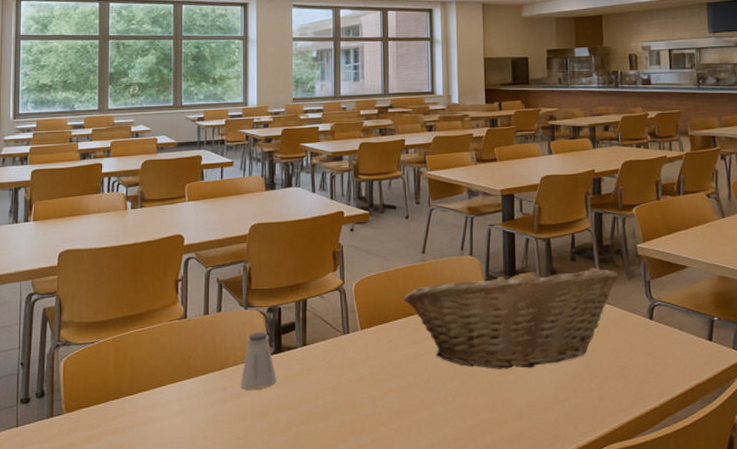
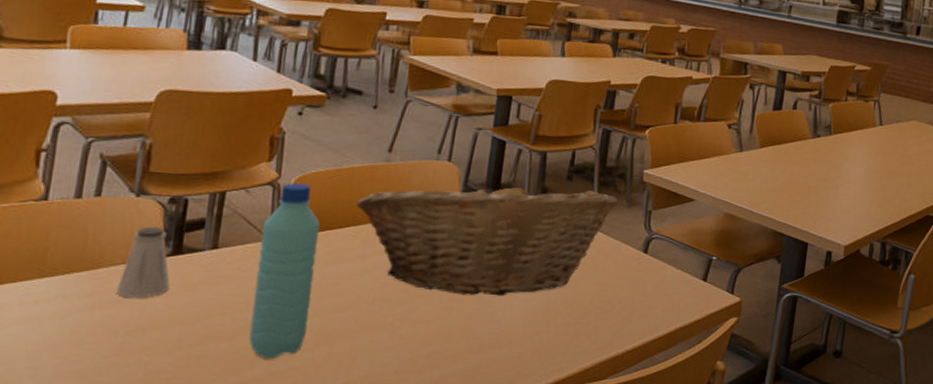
water bottle: none [336,287,381,434] -> present [249,183,320,359]

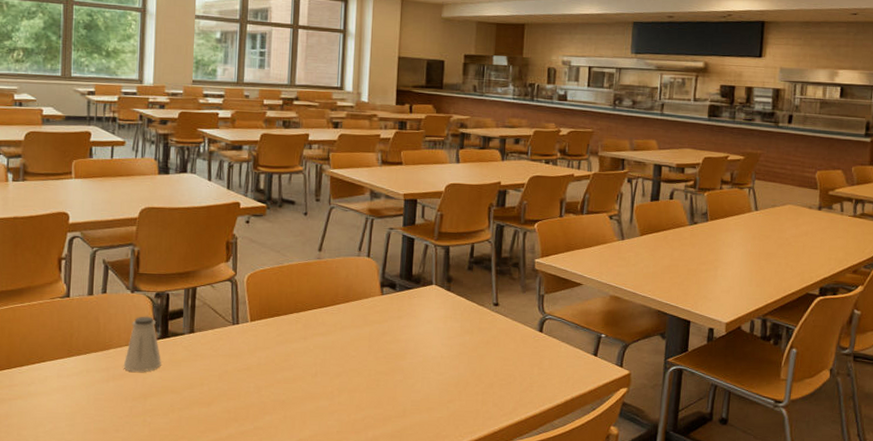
water bottle: present [249,183,320,359] -> none [222,279,270,421]
fruit basket: present [356,176,618,296] -> none [297,269,514,370]

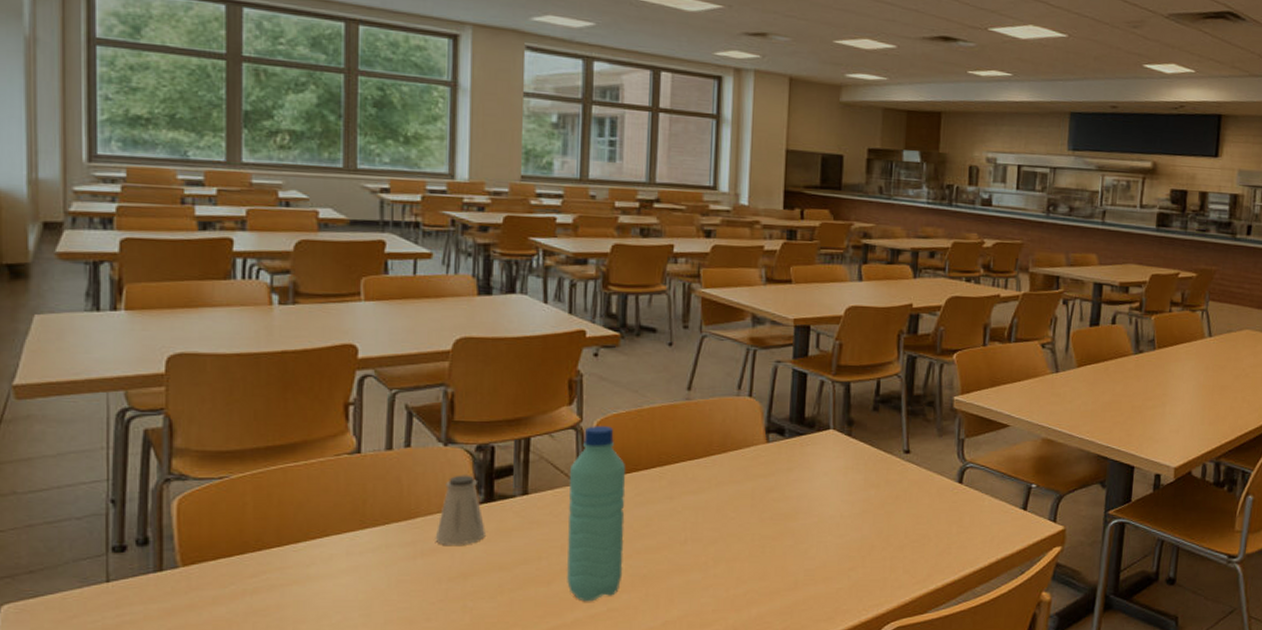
water bottle: none [222,279,270,421] -> present [566,426,626,602]

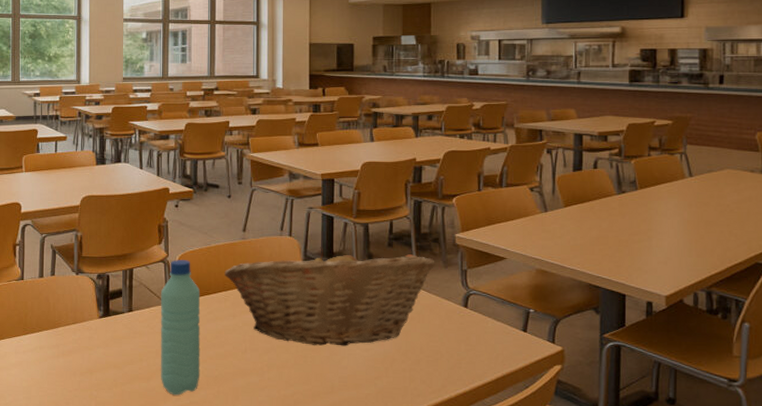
saltshaker: present [435,475,485,545] -> none [71,296,104,348]
fruit basket: none [660,410,928,533] -> present [224,247,435,346]

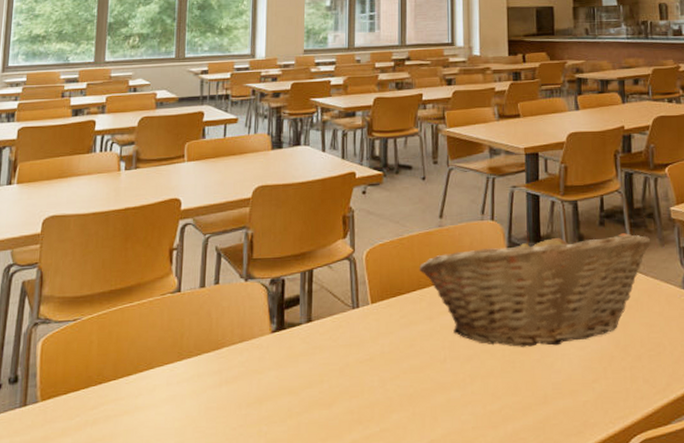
water bottle: present [160,260,201,396] -> none [344,255,392,423]

